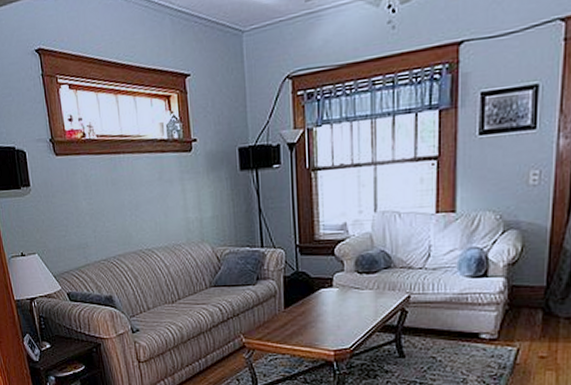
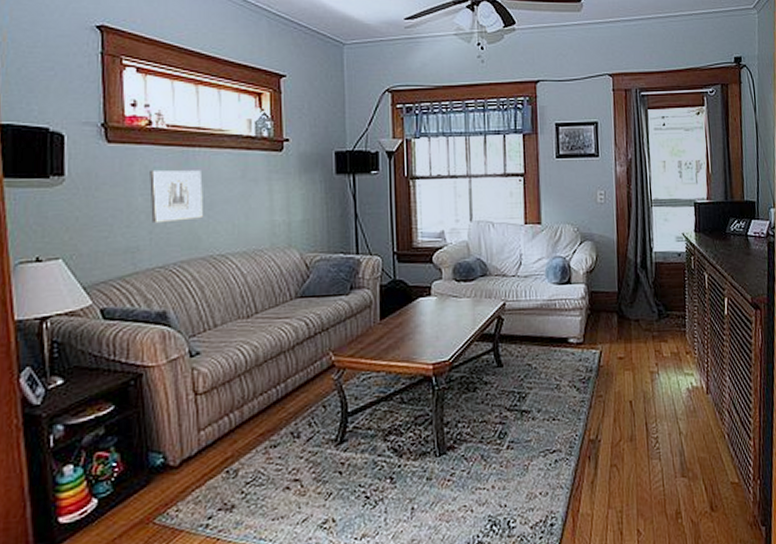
wall art: none [88,175,133,224] -> present [149,169,204,224]

